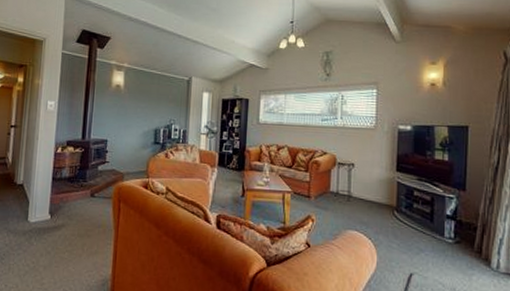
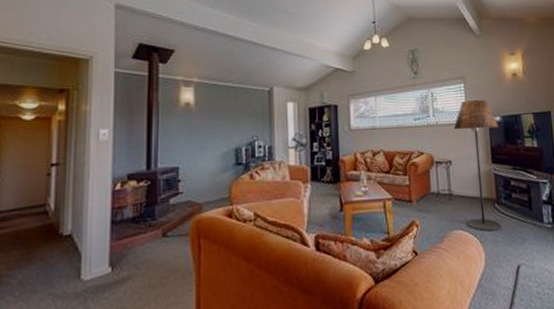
floor lamp: none [360,106,409,237] -> present [454,99,501,232]

